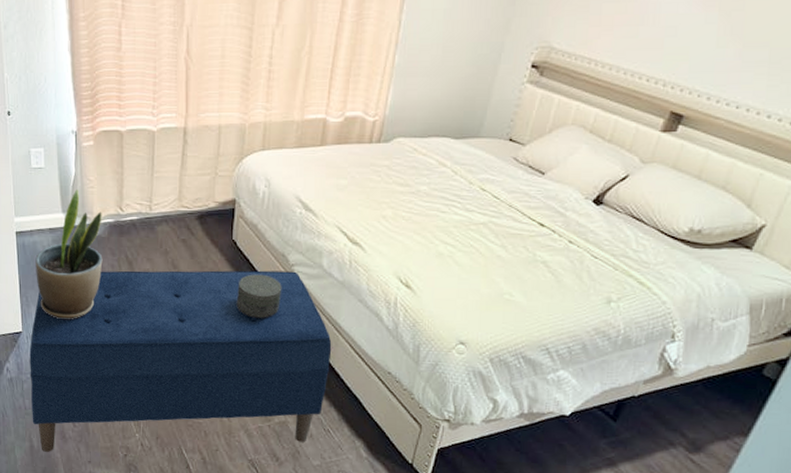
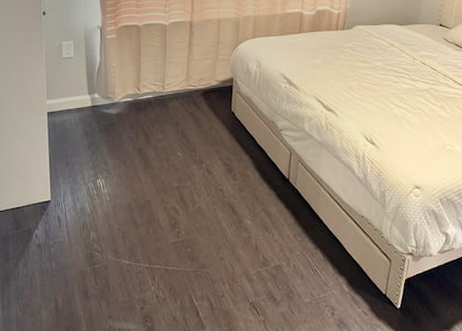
bench: present [29,270,332,453] -> none [57,135,316,312]
potted plant: present [35,190,103,320] -> none [64,75,123,188]
decorative box: present [236,274,282,318] -> none [236,139,273,176]

